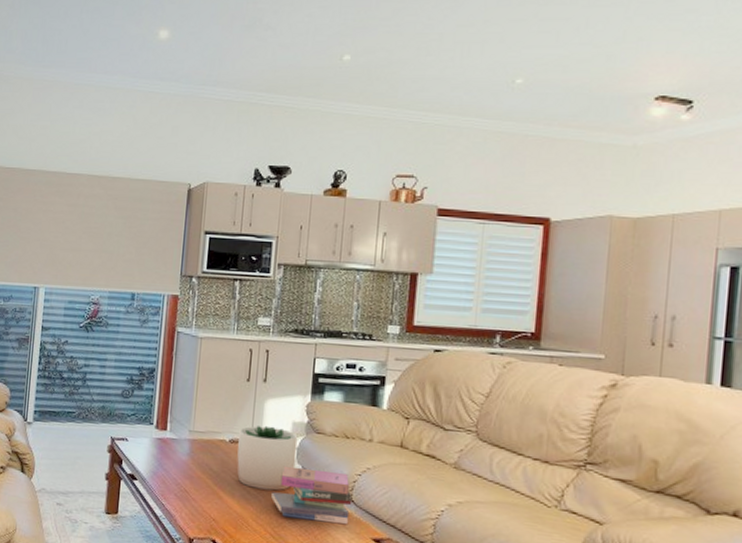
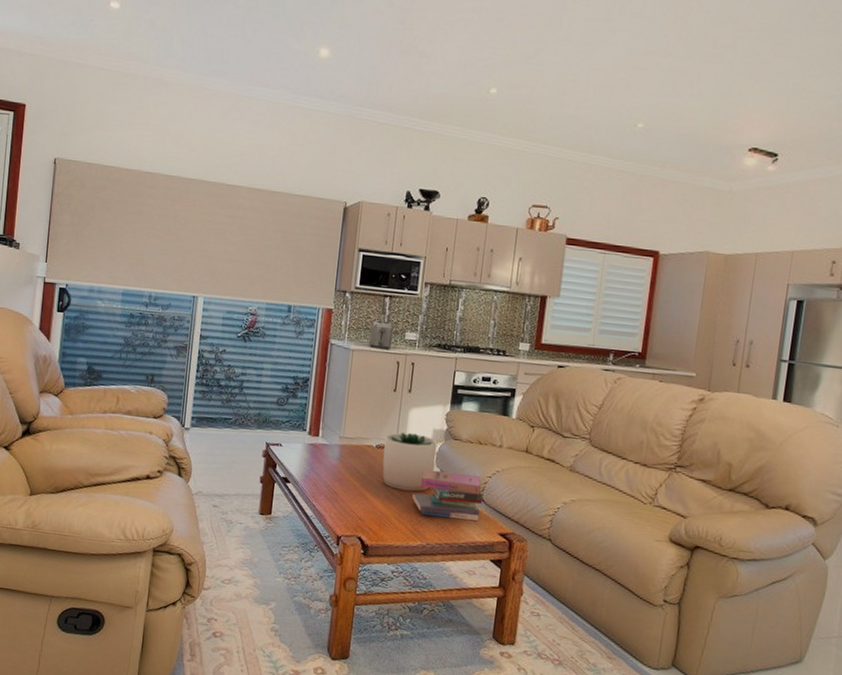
toaster: none [218,305,245,338] -> present [369,320,394,351]

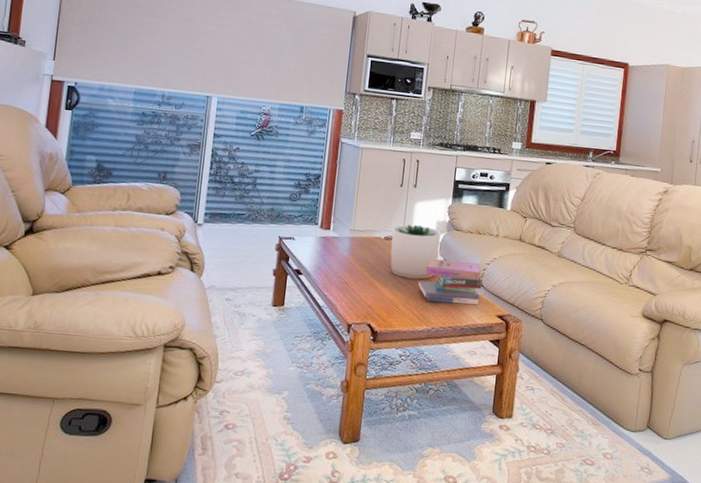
toaster: present [369,320,394,351] -> none [377,120,400,149]

